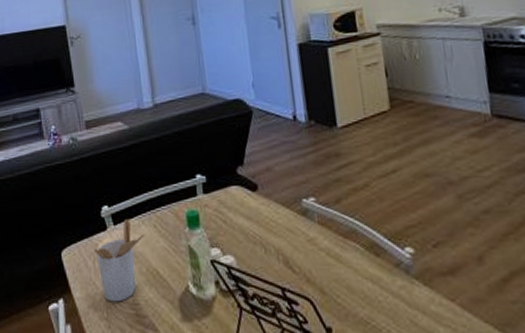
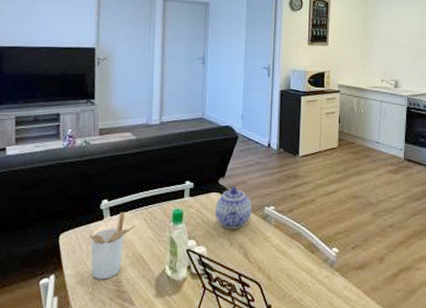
teapot: none [237,173,286,231] -> present [215,185,252,229]

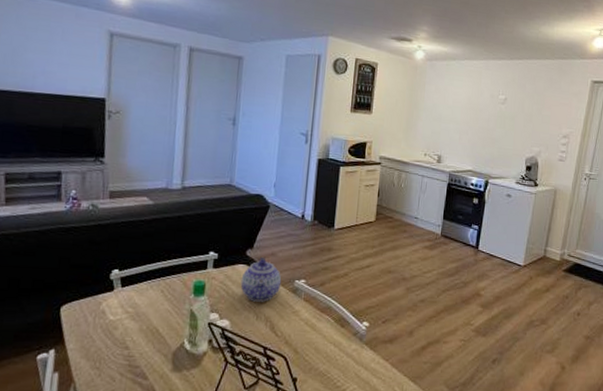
utensil holder: present [90,212,136,280] -> none [97,283,151,354]

